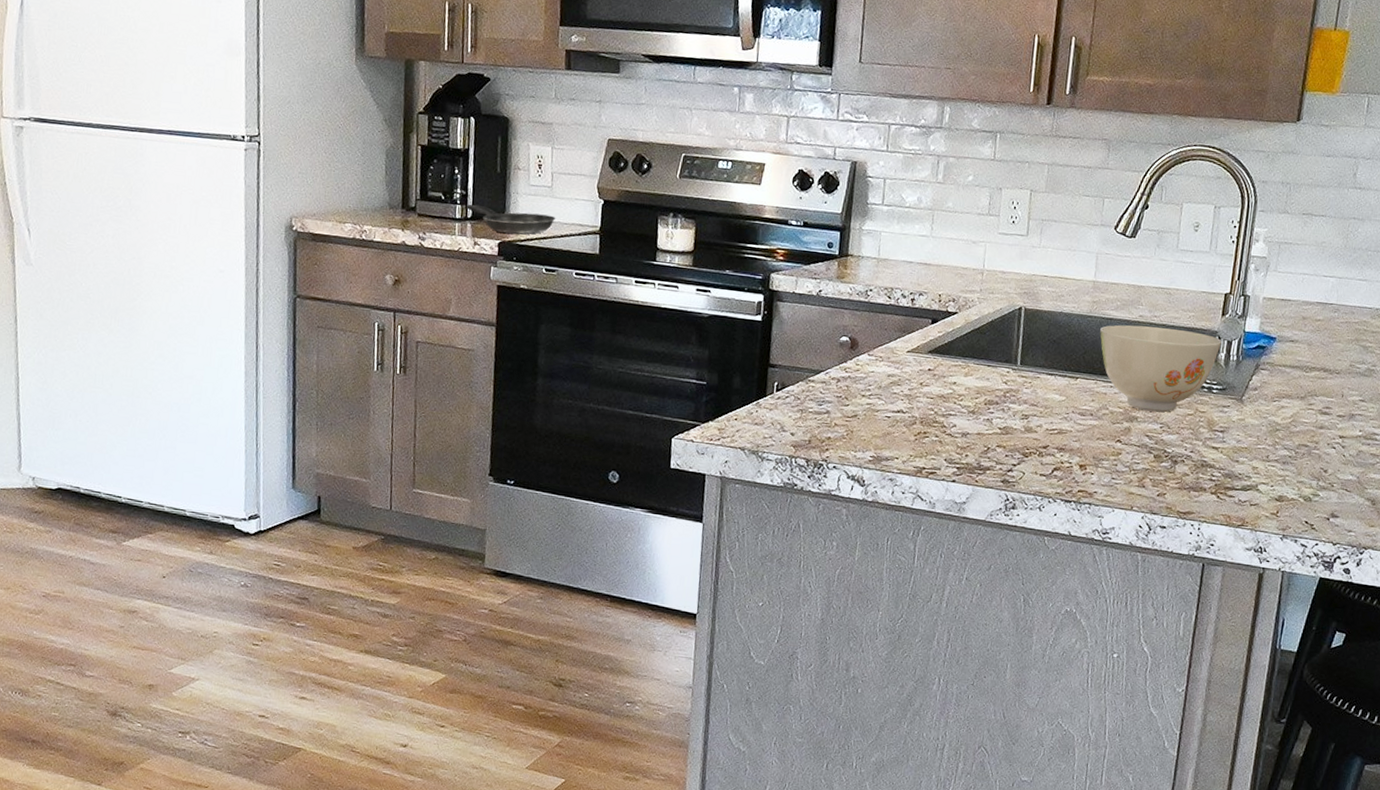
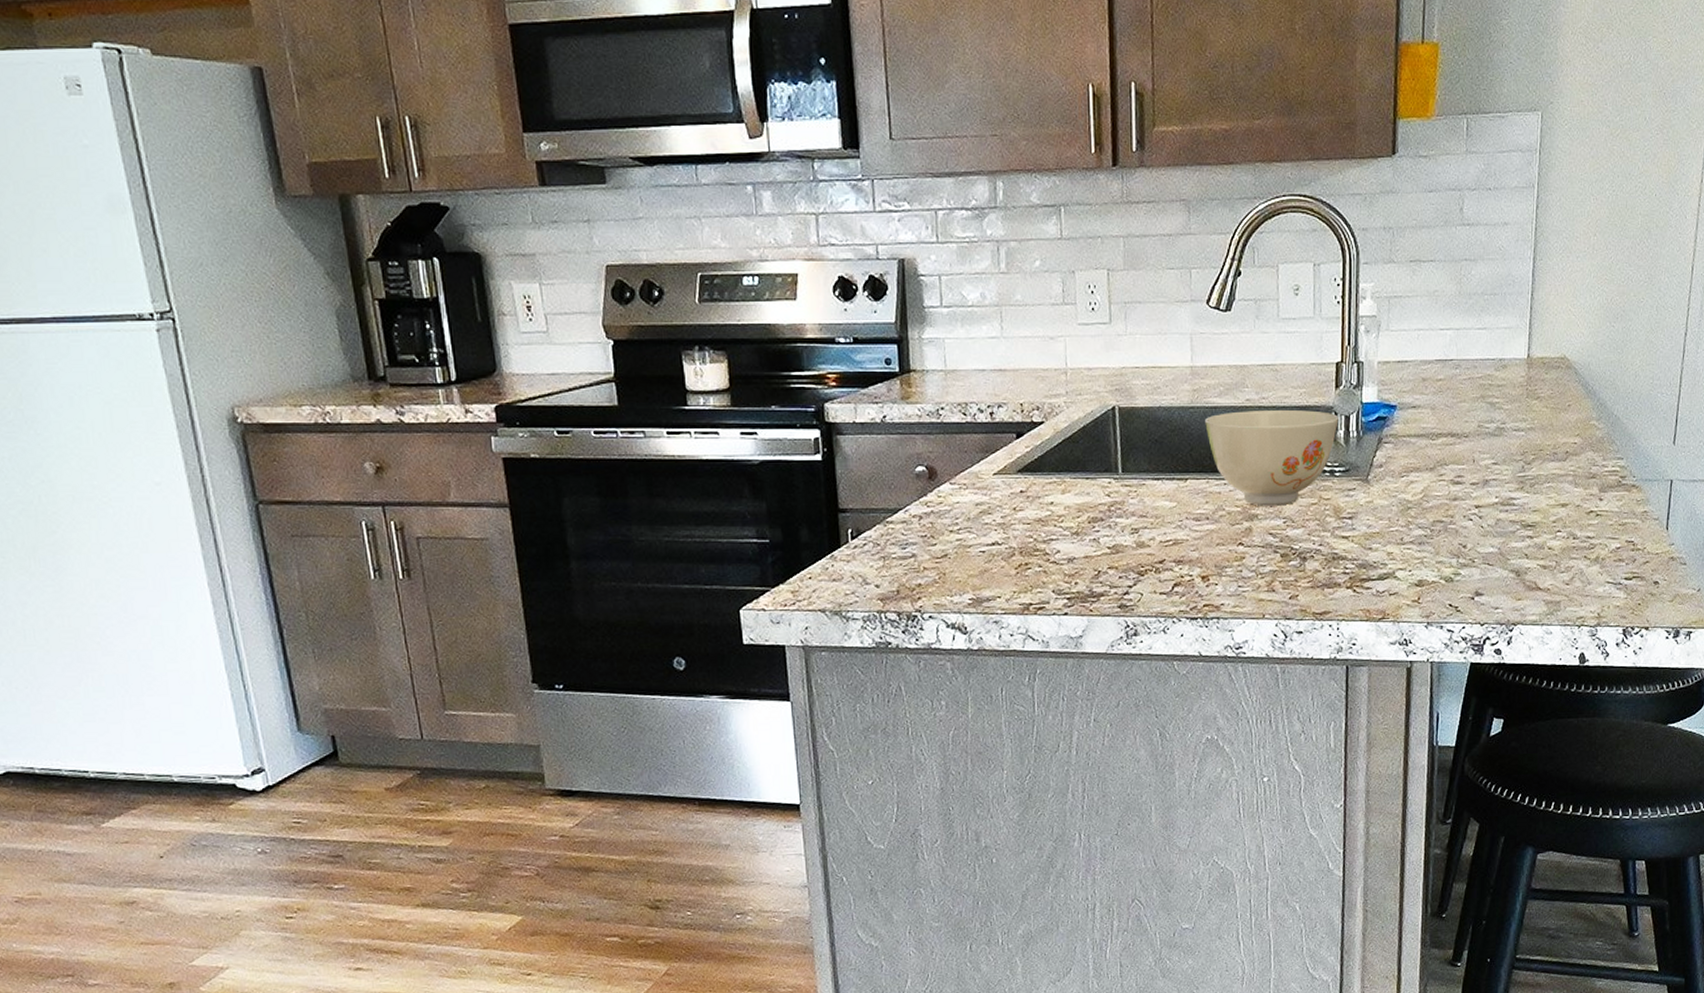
frying pan: present [467,204,556,235] -> none [448,364,560,395]

